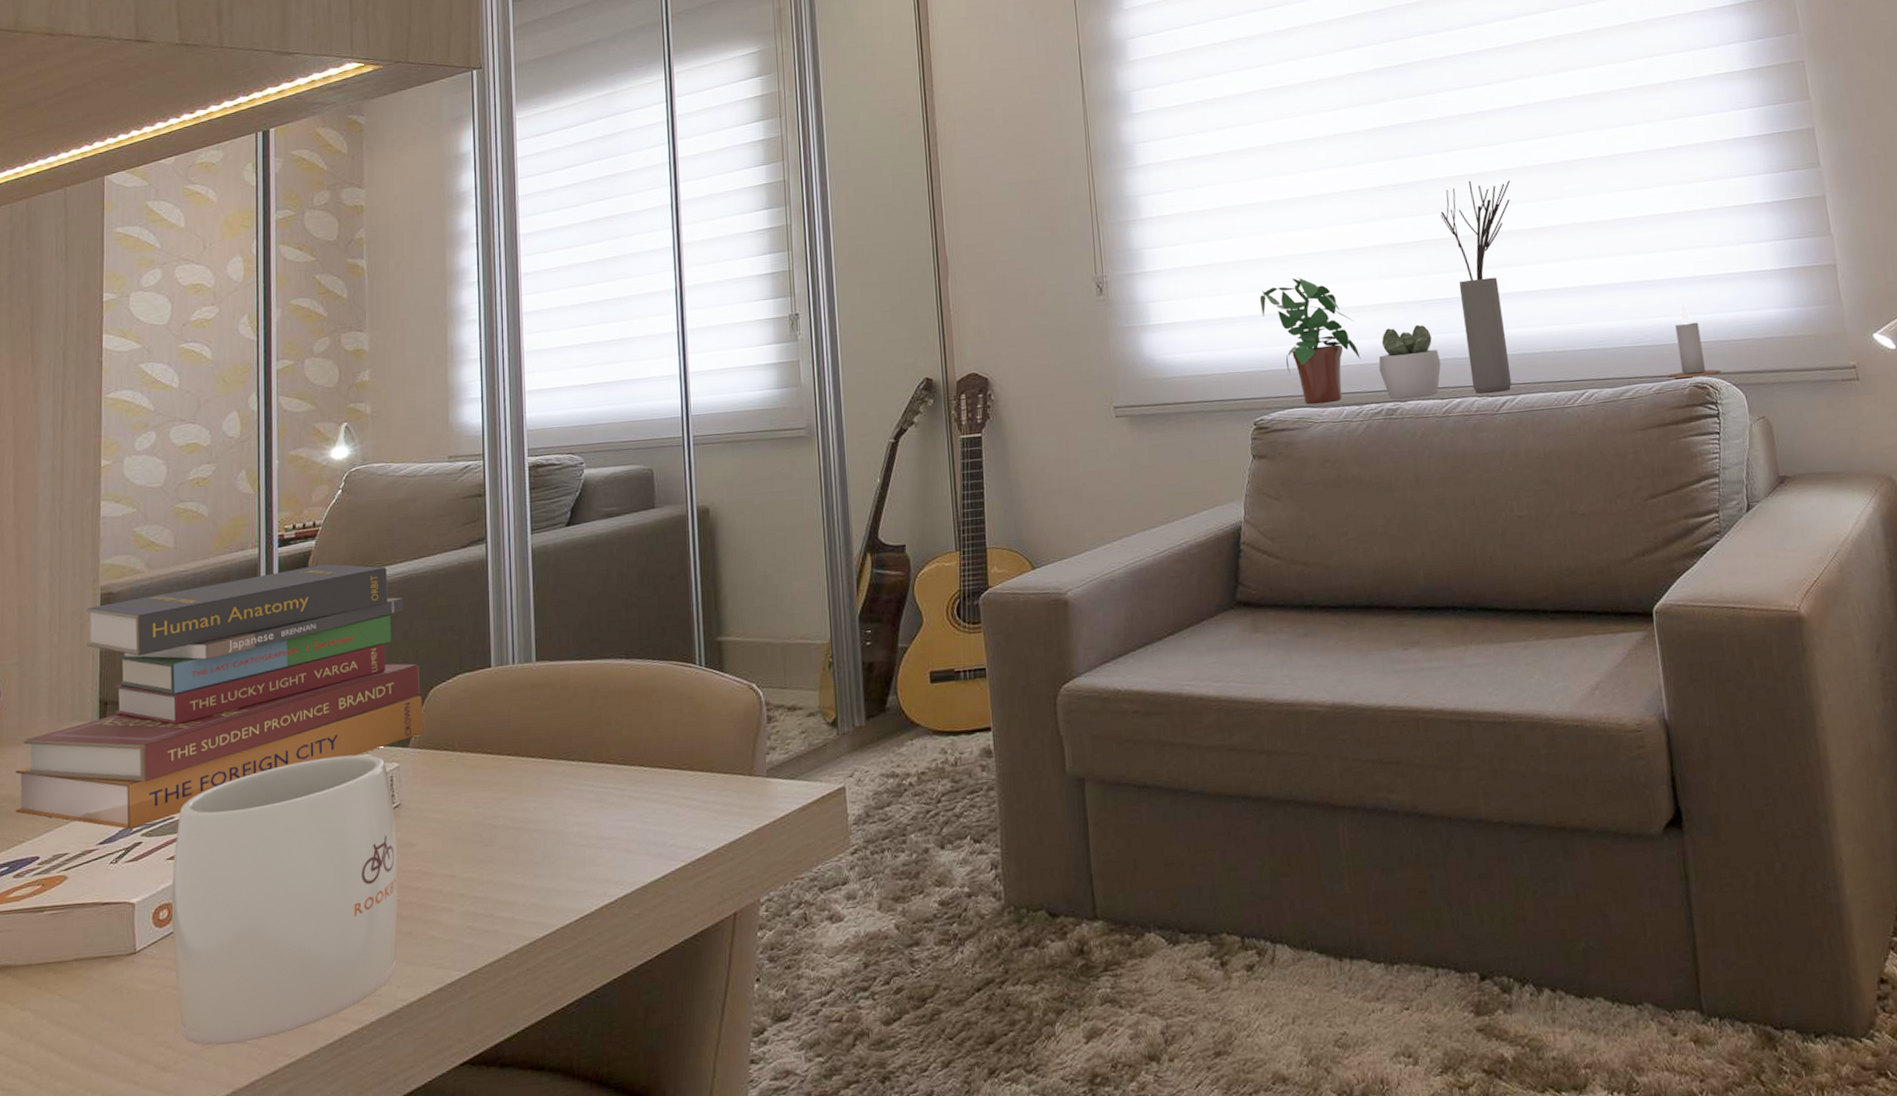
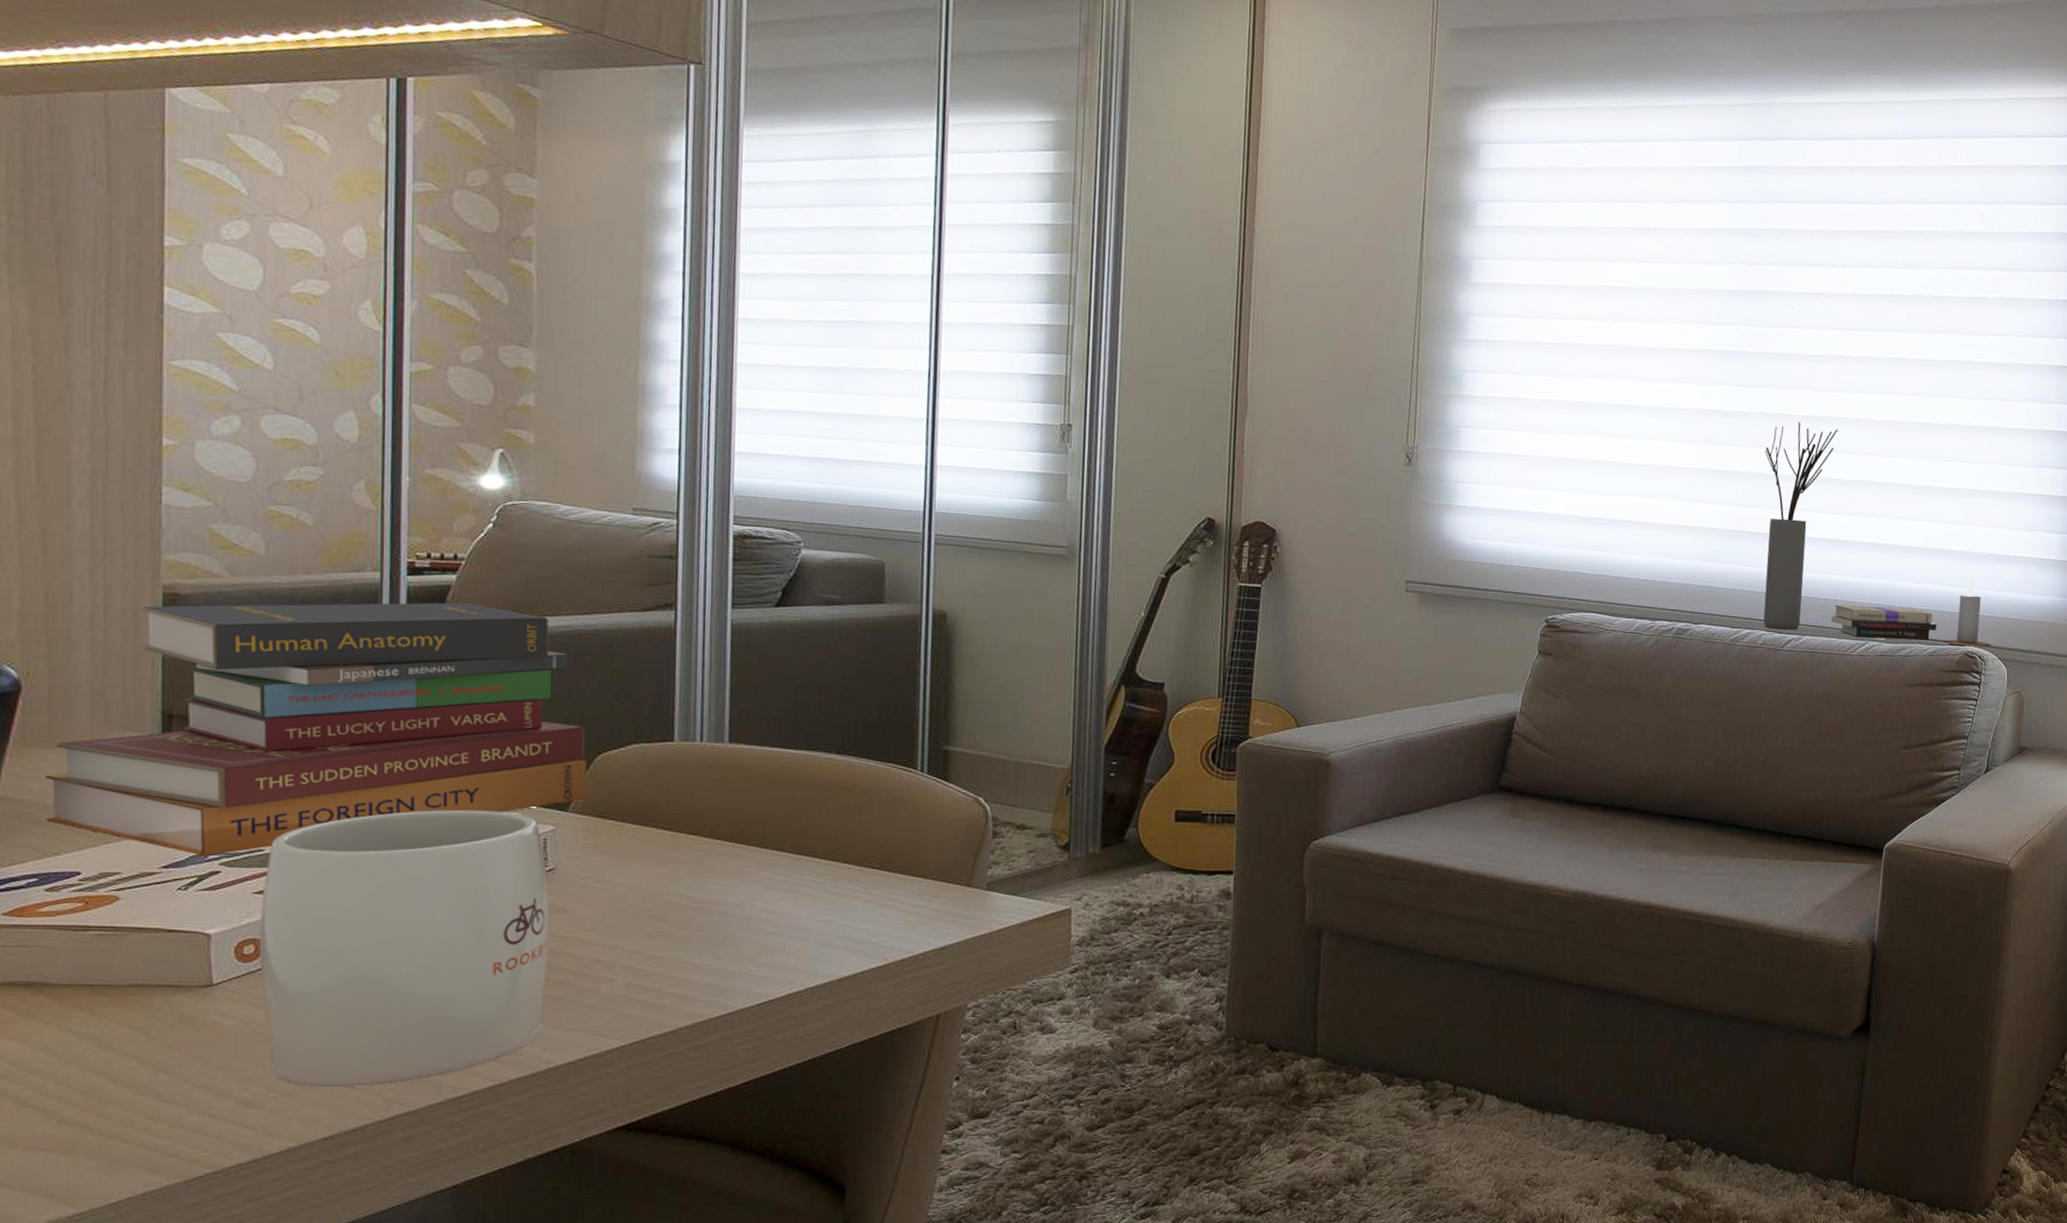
potted plant: present [1259,277,1361,405] -> none [1571,484,1662,614]
succulent plant: present [1378,324,1441,400] -> none [1677,551,1738,623]
books: none [1543,347,1658,388] -> present [1831,604,1937,641]

